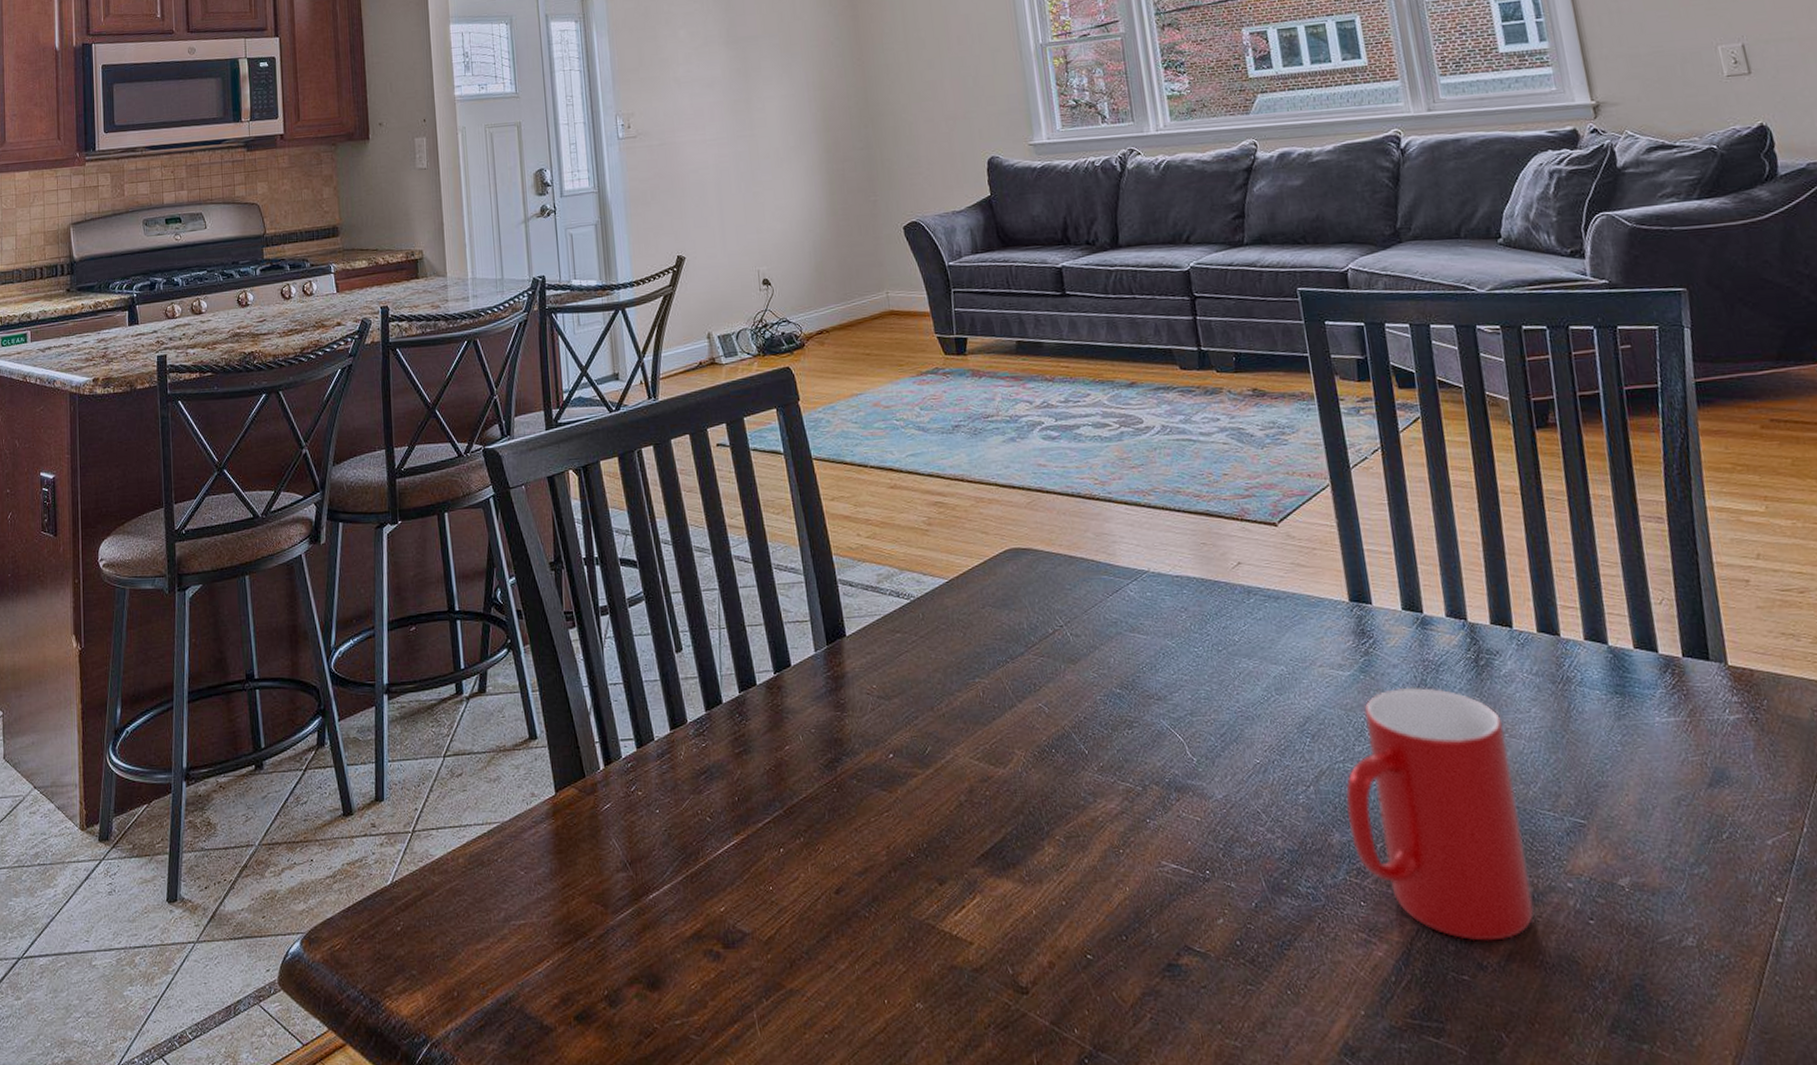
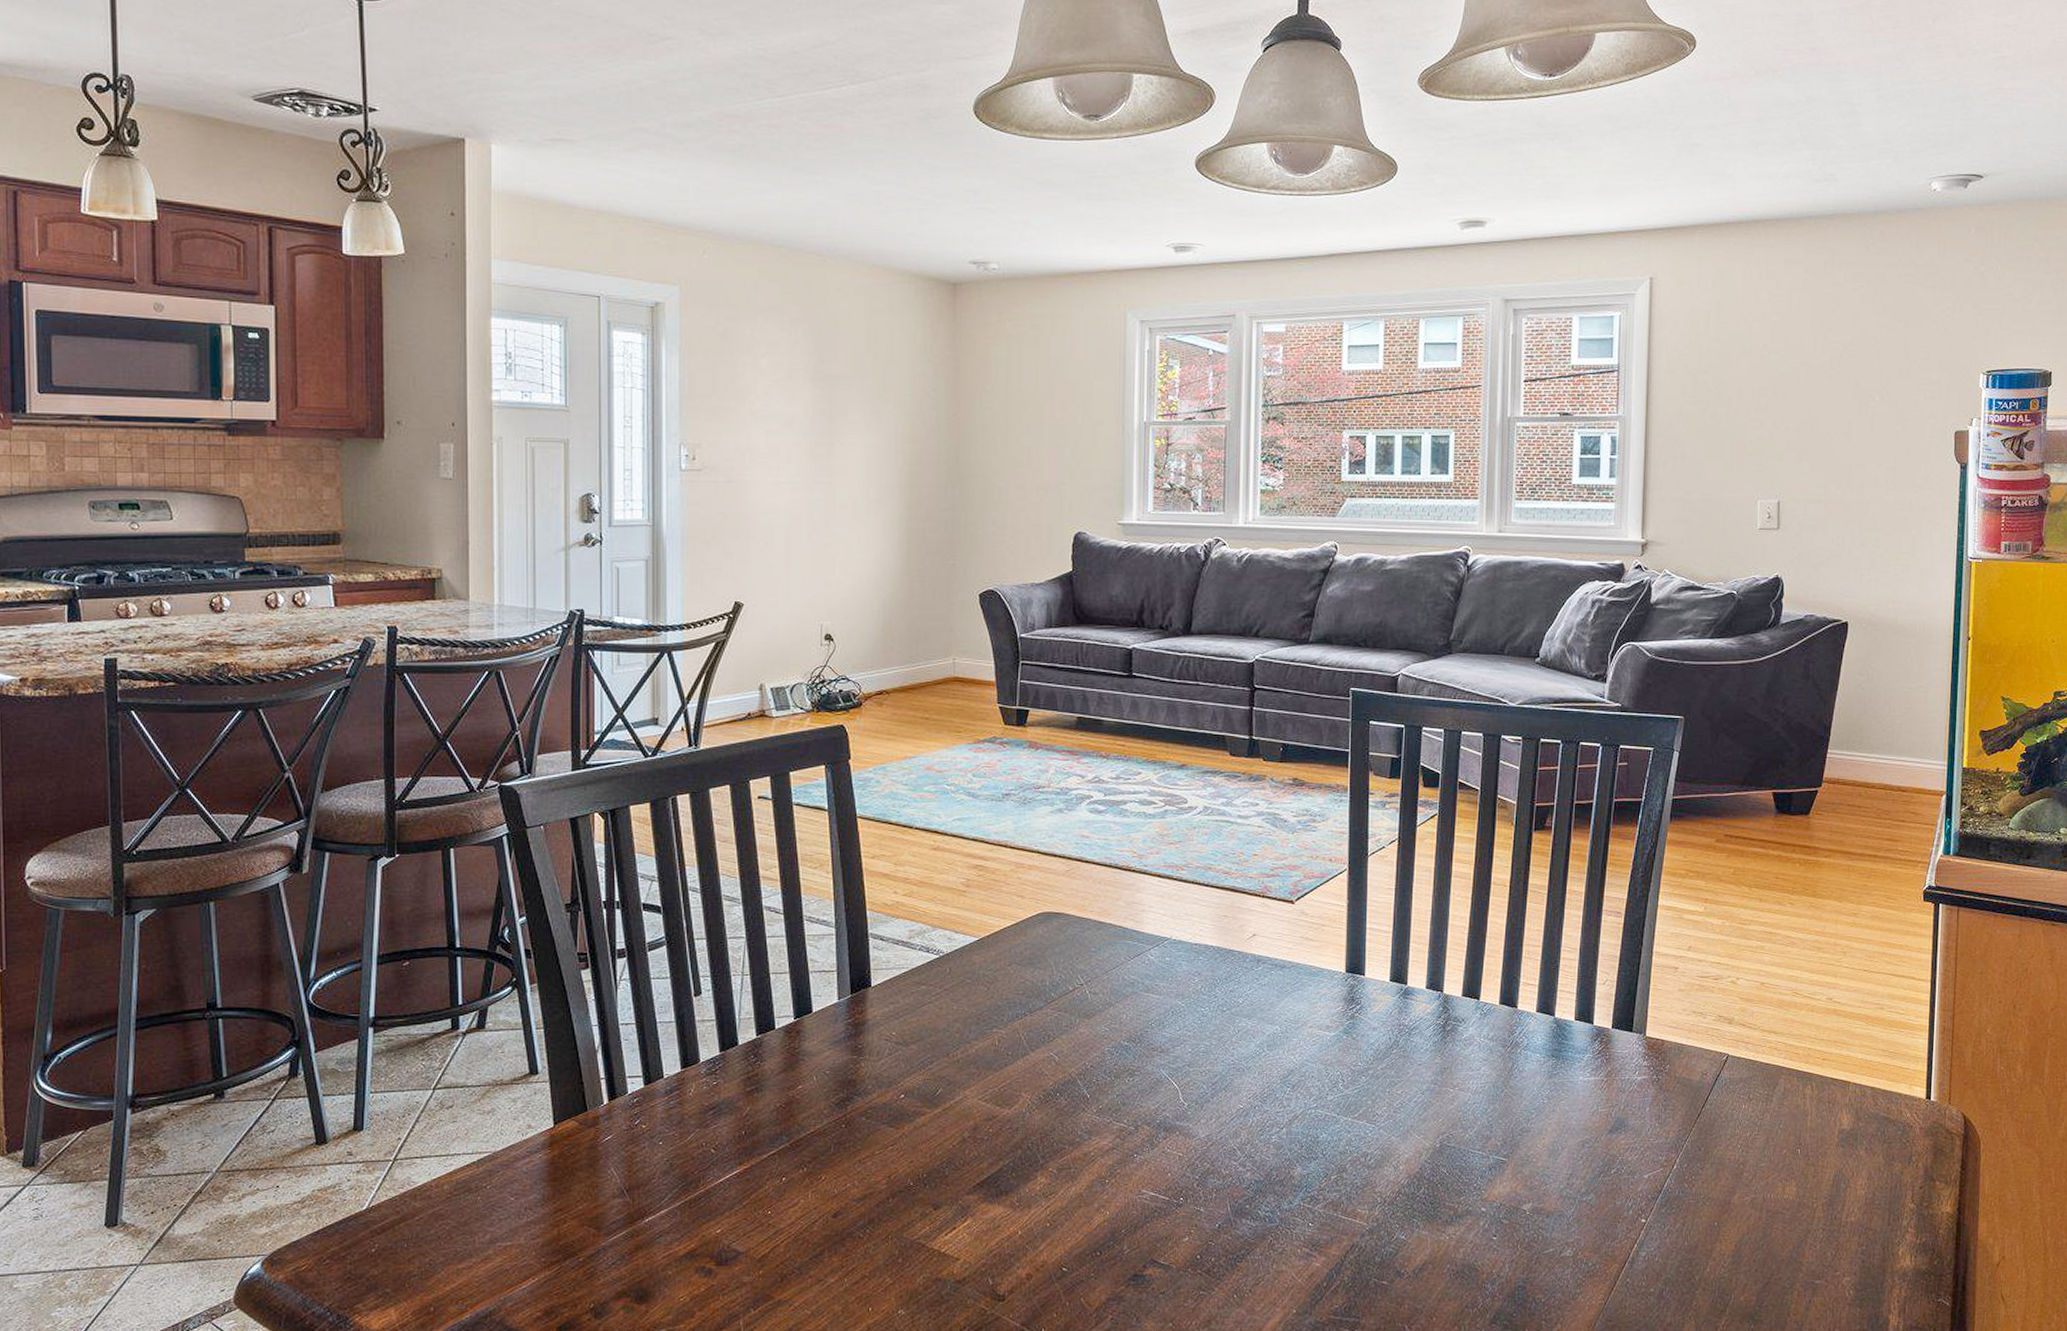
cup: present [1345,687,1534,941] -> none [1310,1047,1456,1254]

